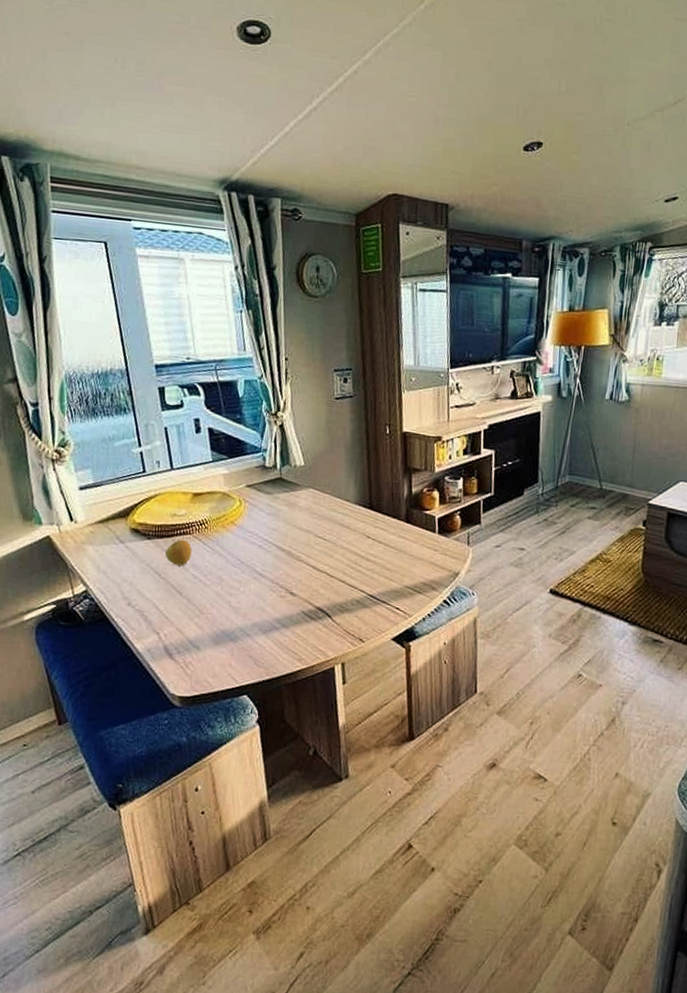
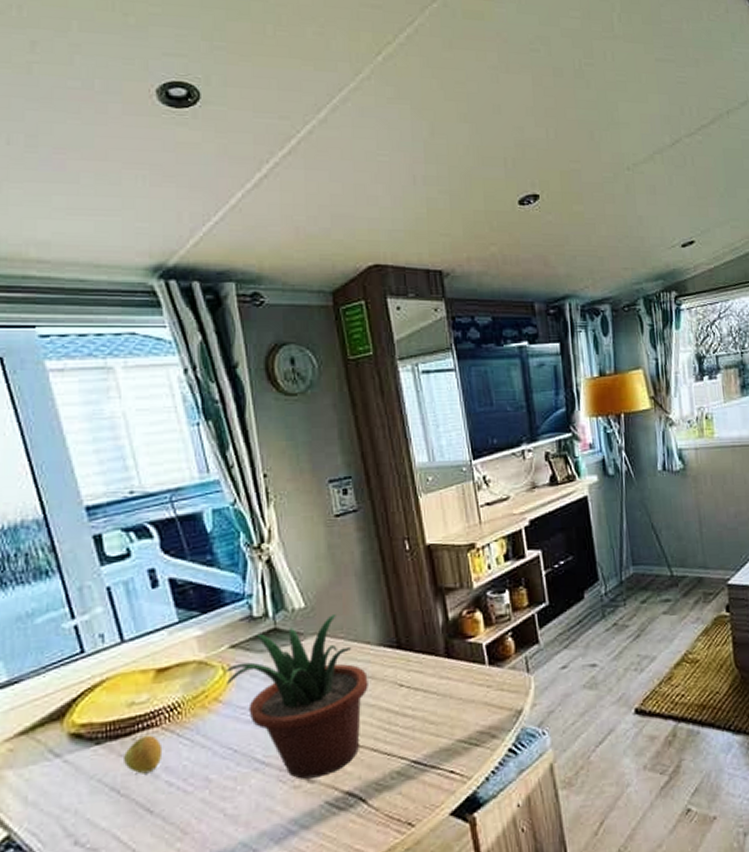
potted plant: none [241,474,344,593] -> present [225,614,368,779]

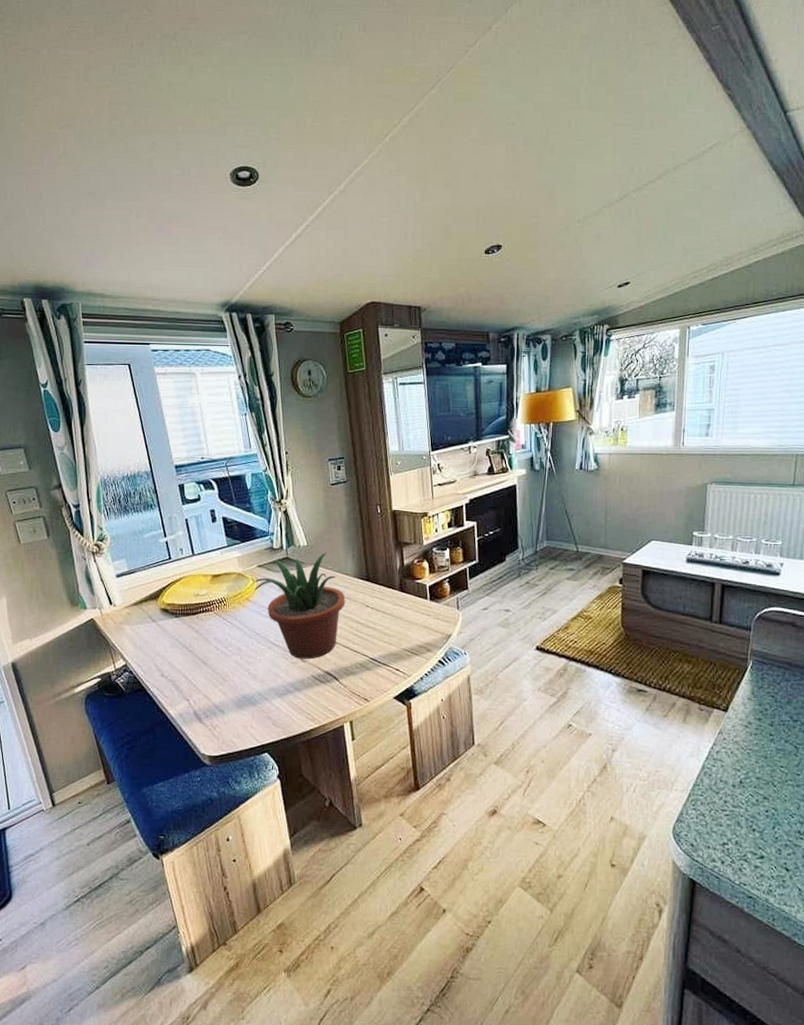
apple: present [124,734,163,775] -> none [191,616,214,640]

